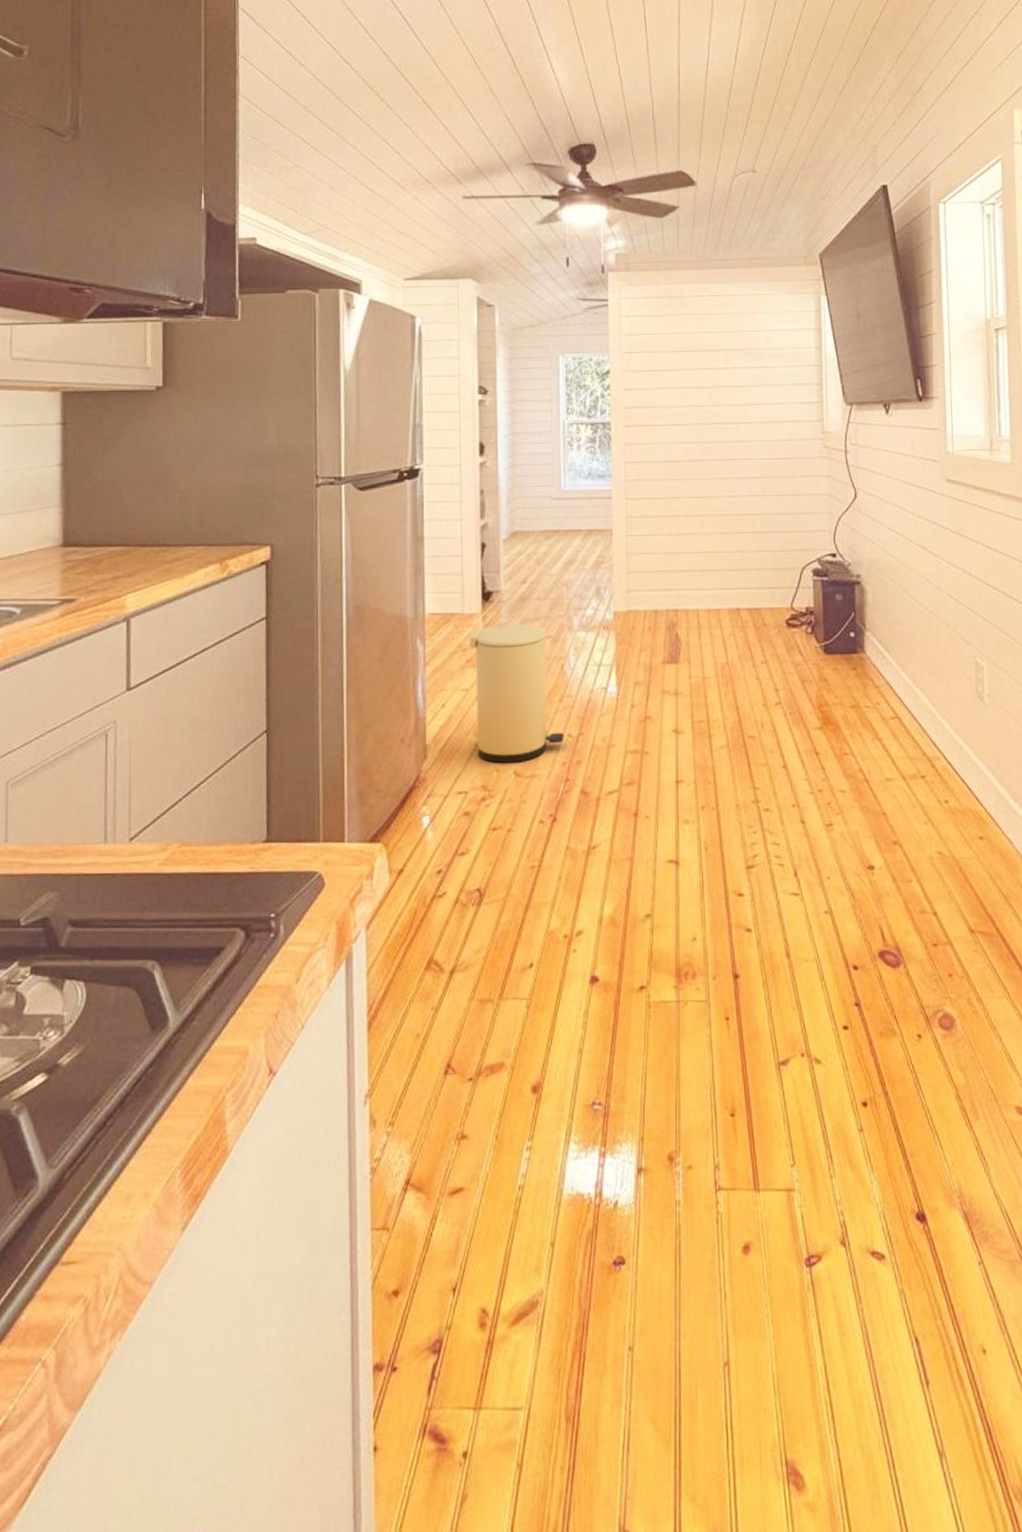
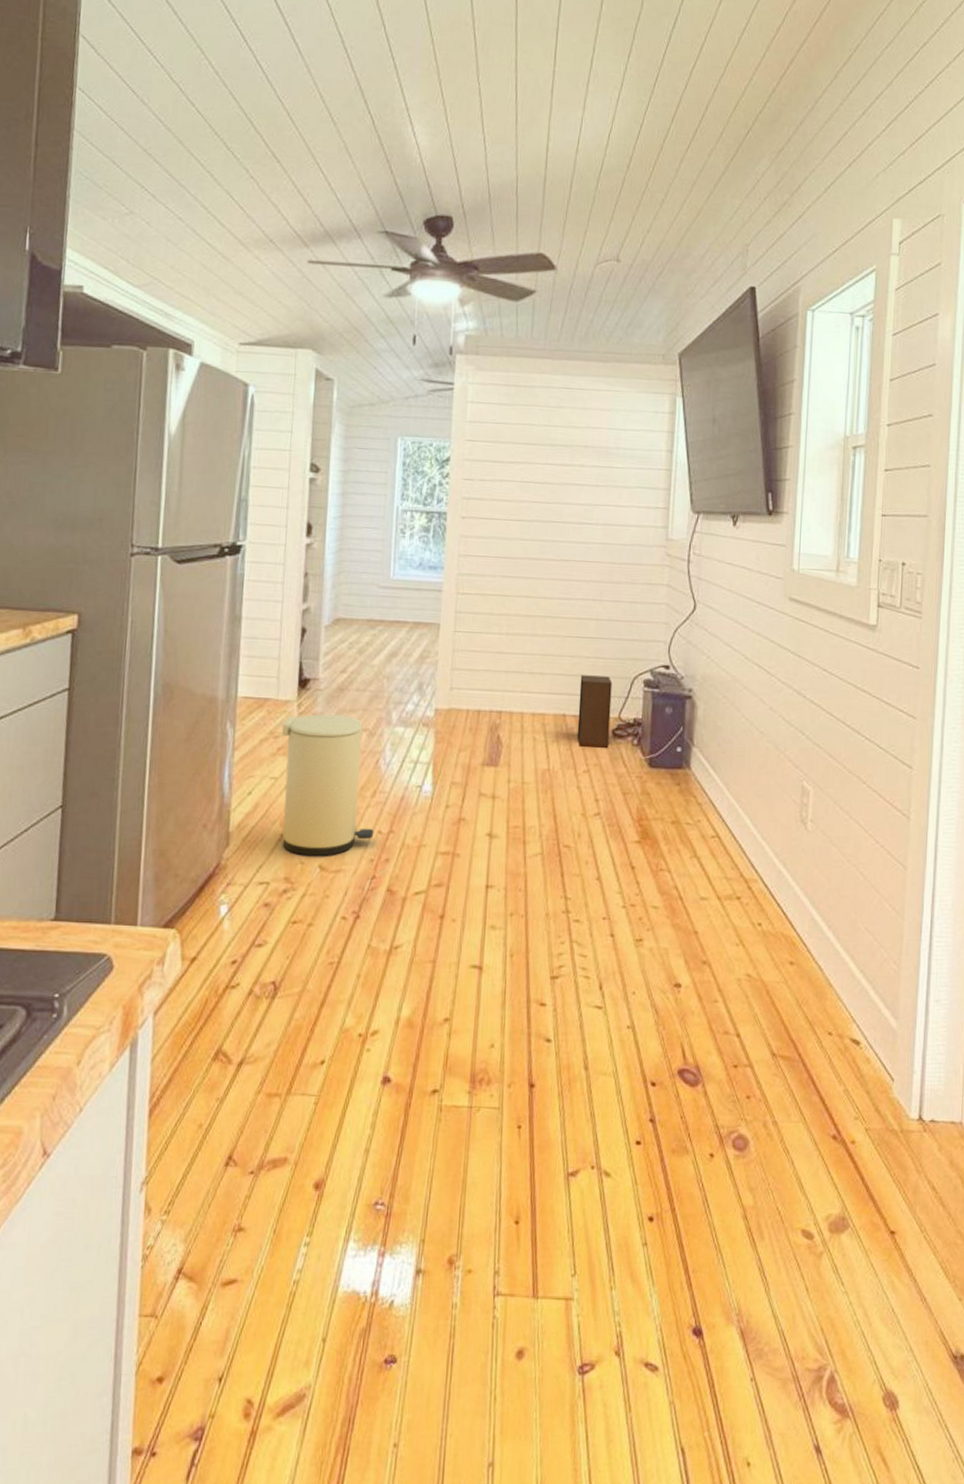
speaker: none [751,568,784,640] -> present [577,675,612,749]

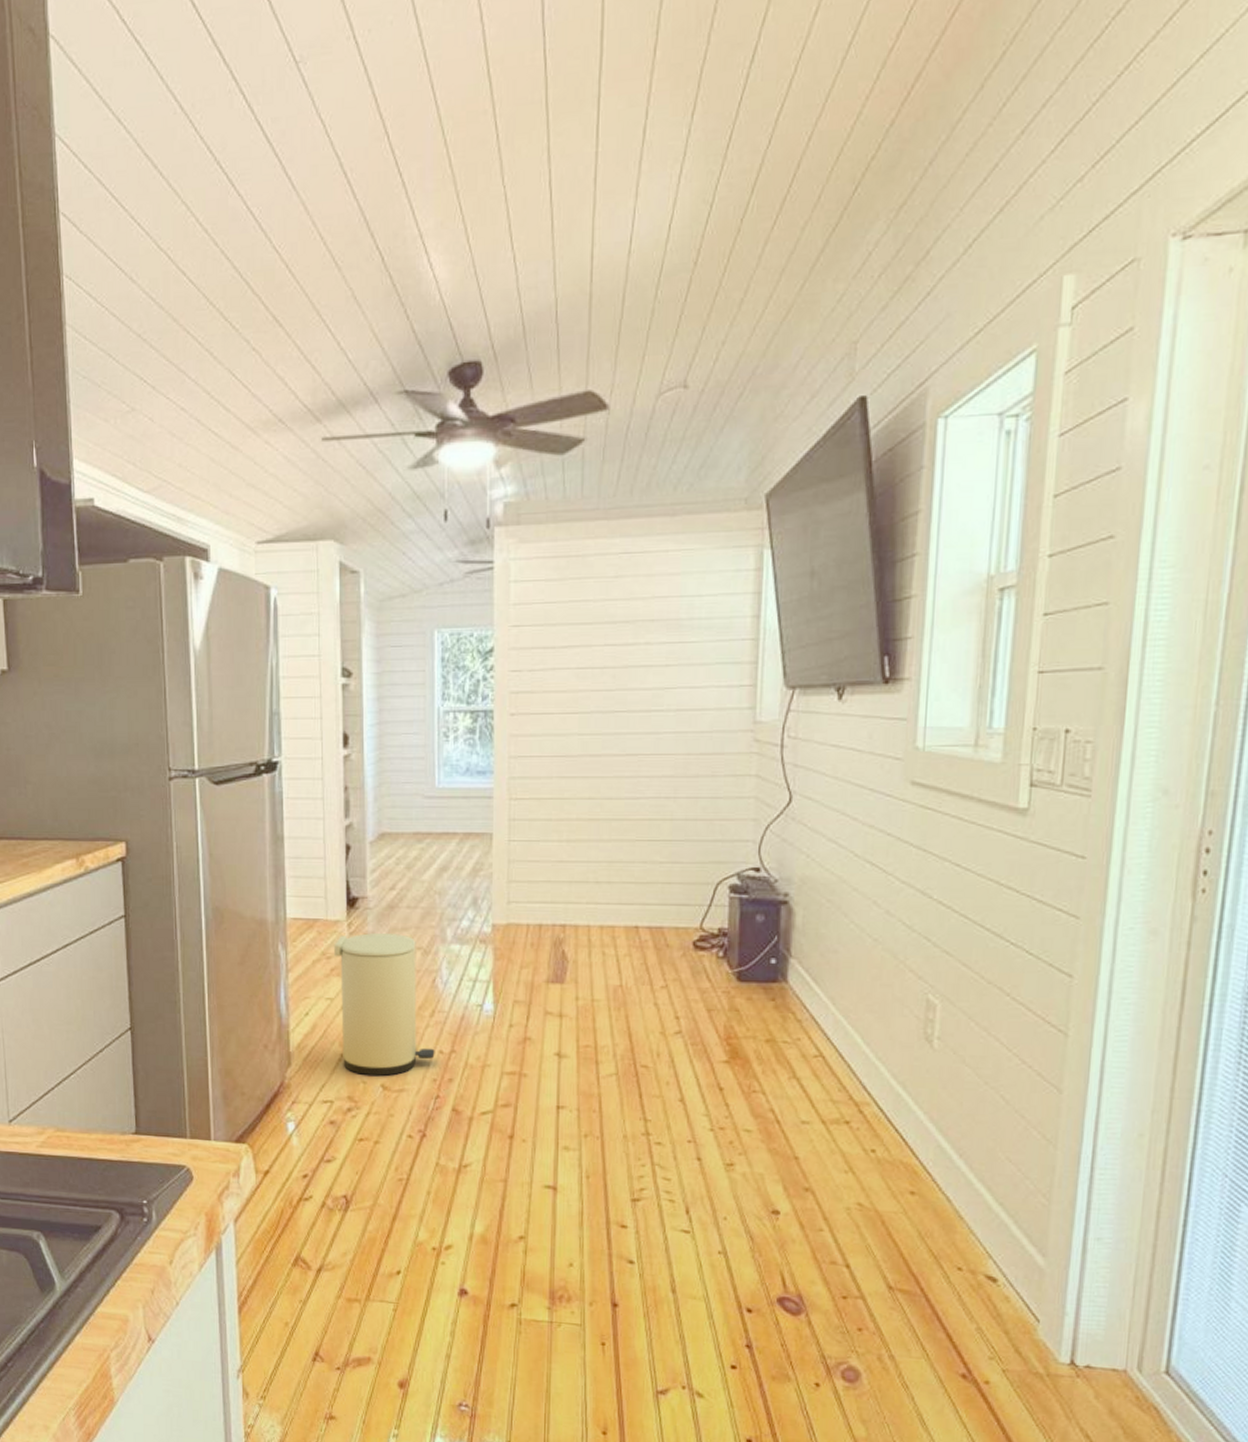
speaker: present [577,675,612,749] -> none [652,882,692,963]

